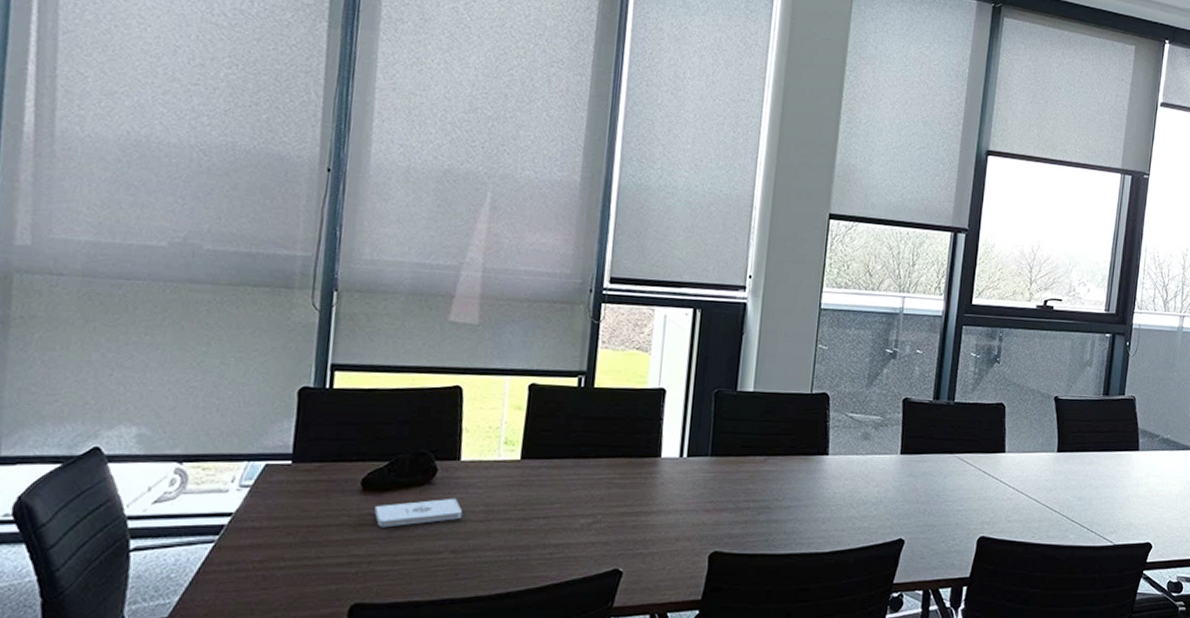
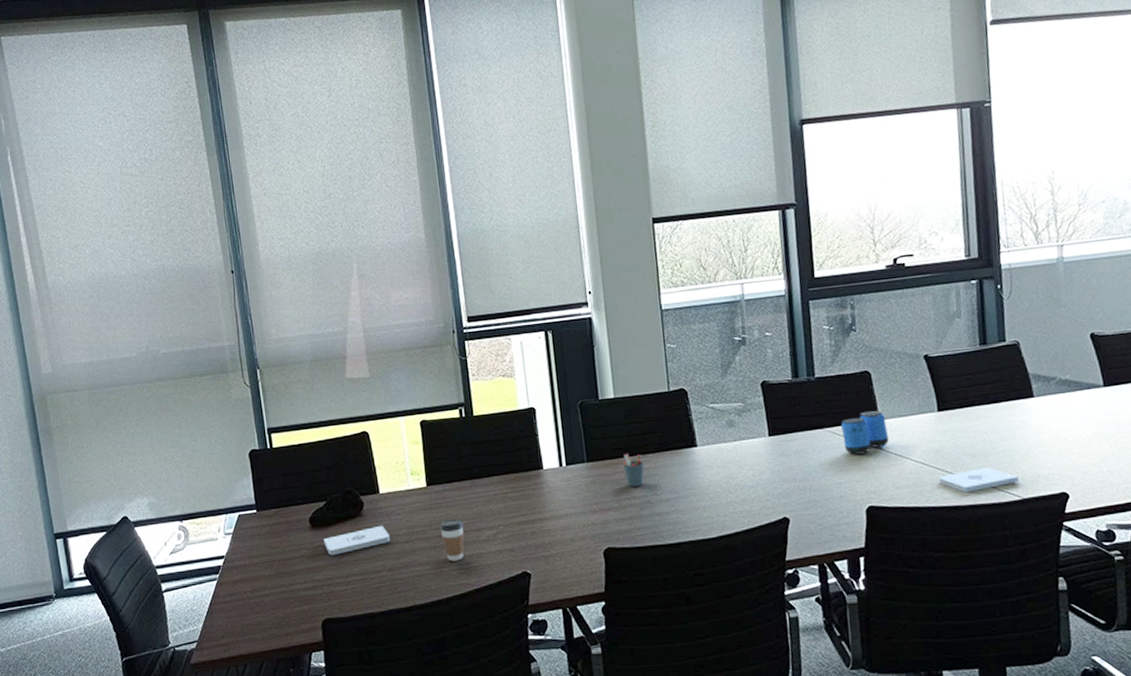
coffee cup: none [525,500,556,549] -> present [439,518,464,562]
pen holder: none [747,452,771,489] -> present [622,453,644,487]
barrel: none [968,442,1011,484] -> present [841,410,889,455]
notepad: none [1046,511,1114,534] -> present [938,467,1019,493]

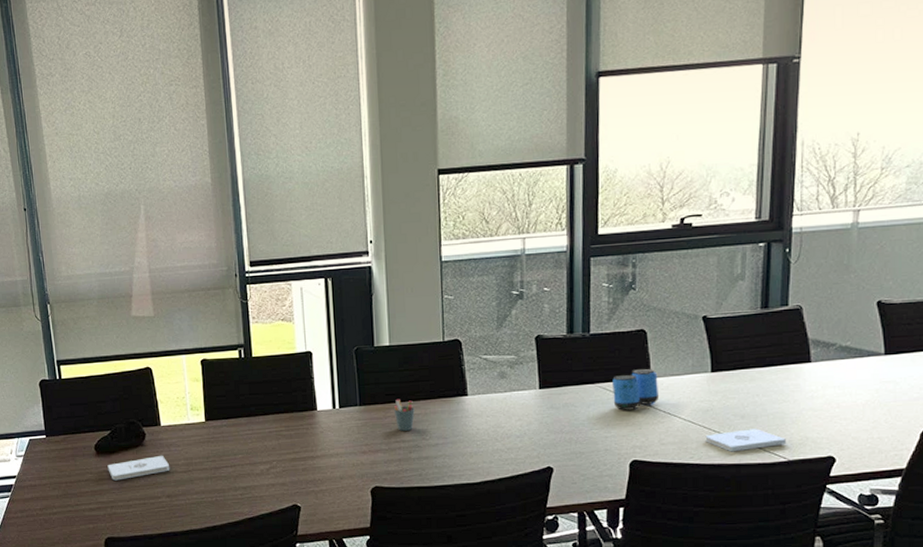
coffee cup: present [439,518,464,562] -> none [216,452,239,492]

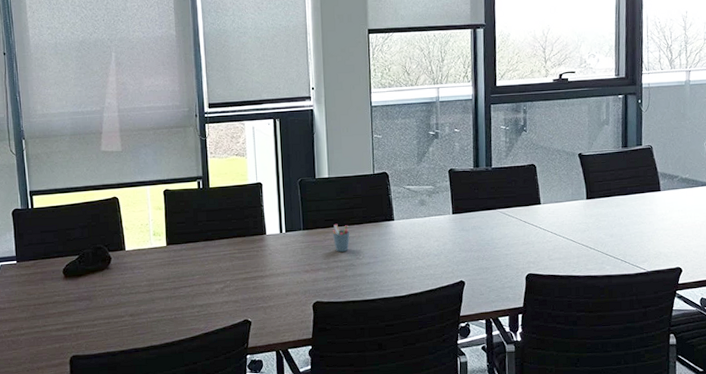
notepad: present [107,455,170,481] -> none [74,277,133,302]
barrel: present [612,368,660,411] -> none [510,196,548,232]
notepad: present [705,429,786,452] -> none [584,245,645,266]

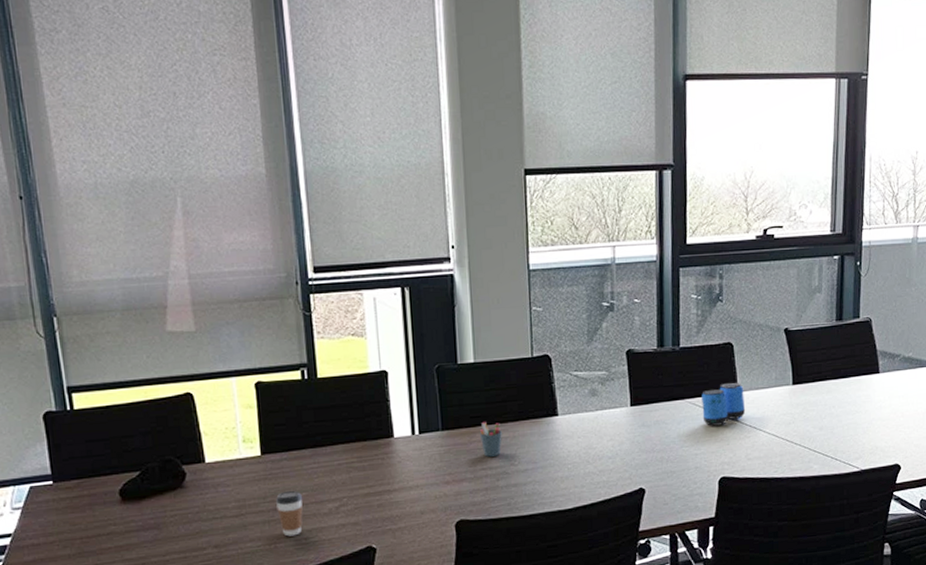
coffee cup: none [176,273,197,310] -> present [275,490,303,537]
barrel: none [510,196,548,232] -> present [702,382,746,426]

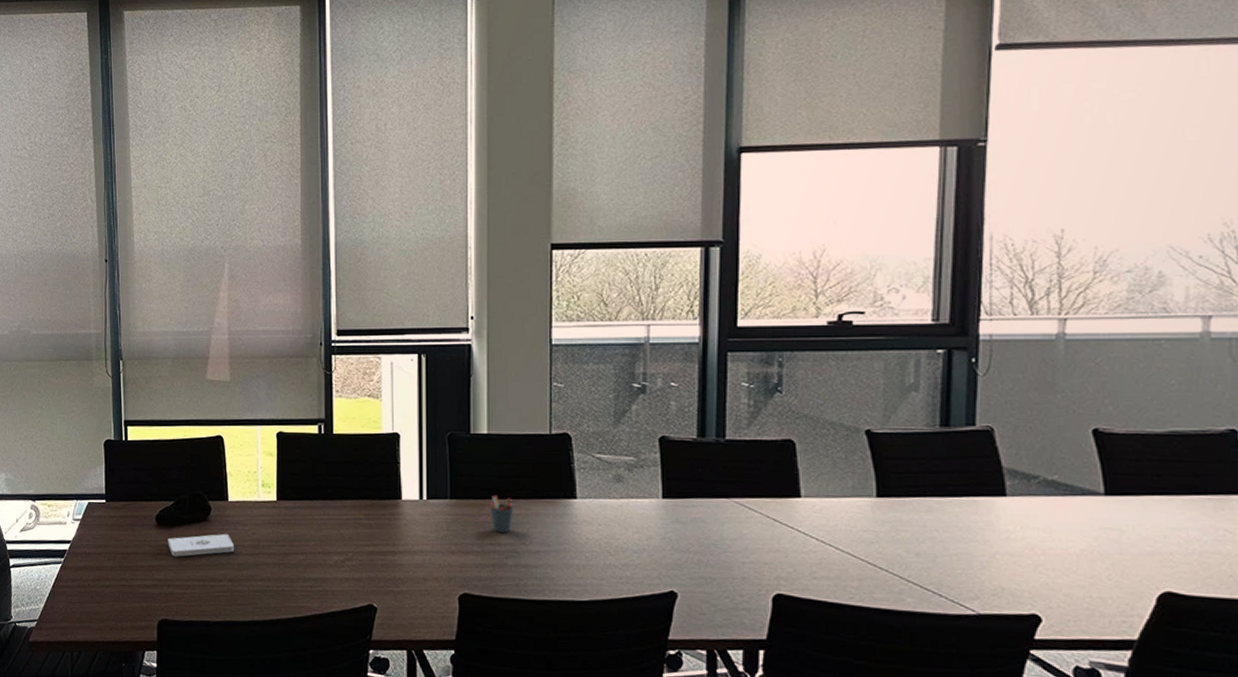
notepad: none [136,497,218,532] -> present [168,533,235,557]
coffee cup: present [275,490,303,537] -> none [286,537,312,582]
barrel: present [702,382,746,426] -> none [752,485,811,534]

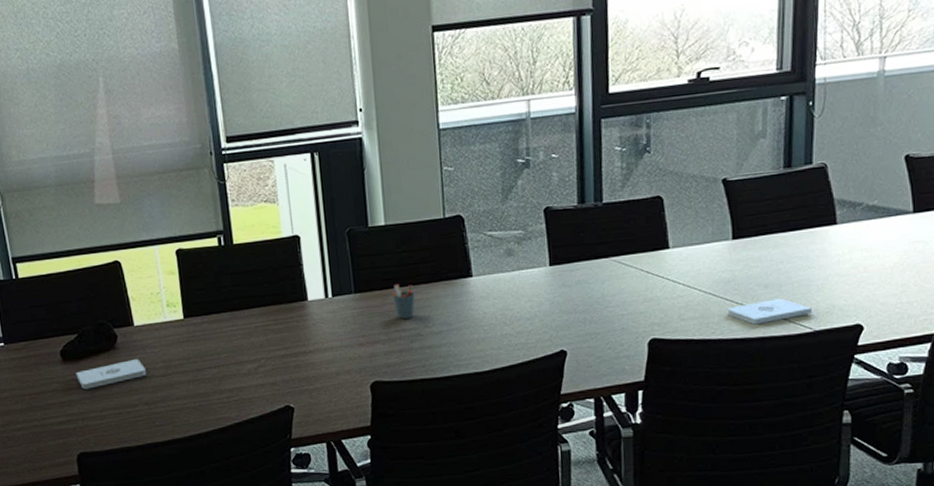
notepad: none [869,570,974,597] -> present [727,298,812,325]

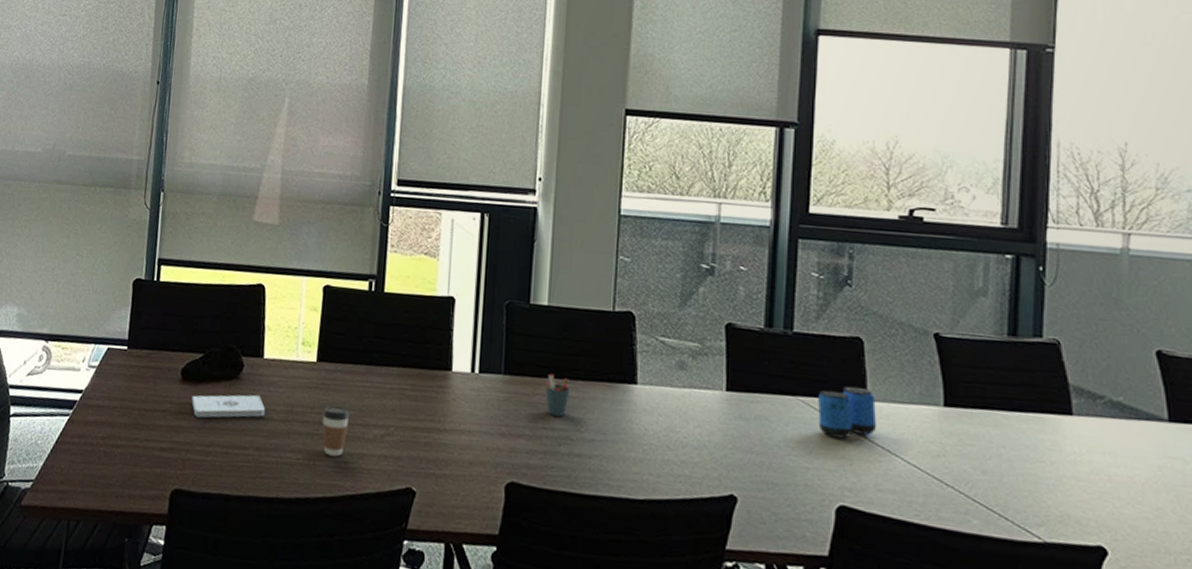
coffee cup: none [198,351,224,395] -> present [322,405,350,457]
barrel: none [628,238,678,286] -> present [818,386,877,439]
notepad: present [727,298,812,325] -> none [935,487,1041,520]

